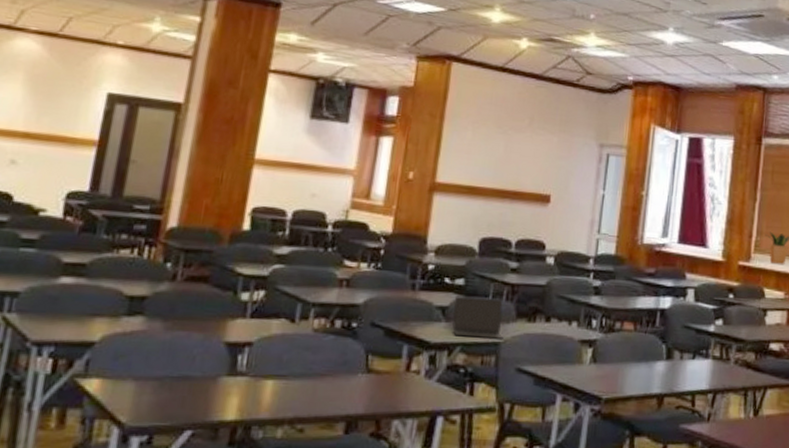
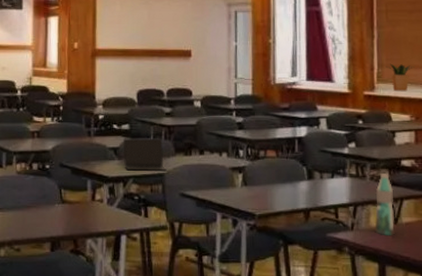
water bottle: none [732,356,758,431] -> present [374,172,395,236]

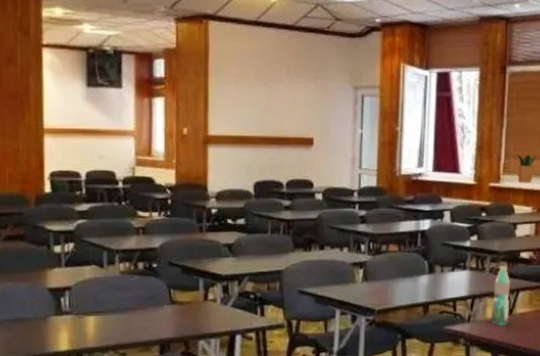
laptop: present [123,138,167,172] -> none [238,233,285,269]

